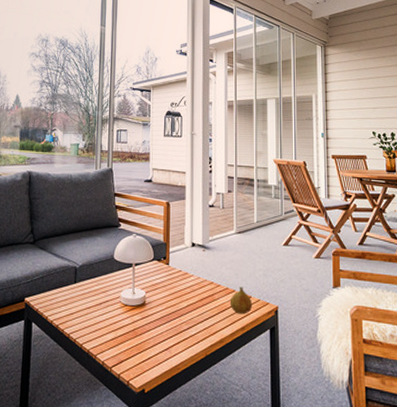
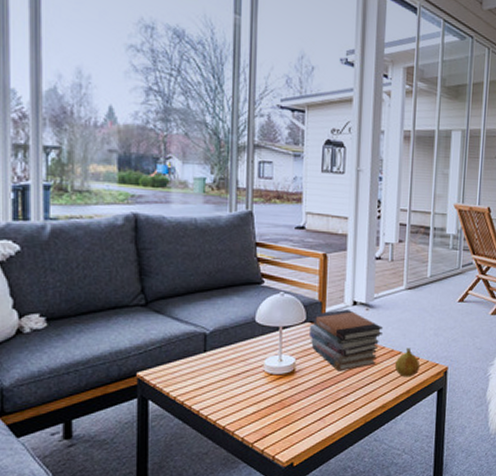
book stack: none [156,249,218,306] -> present [308,309,383,372]

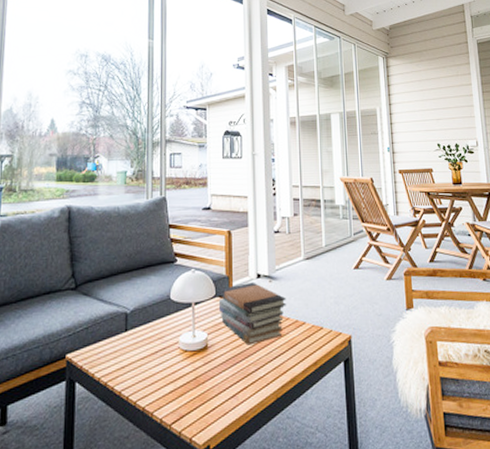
fruit: present [394,347,421,377] -> none [300,317,325,348]

